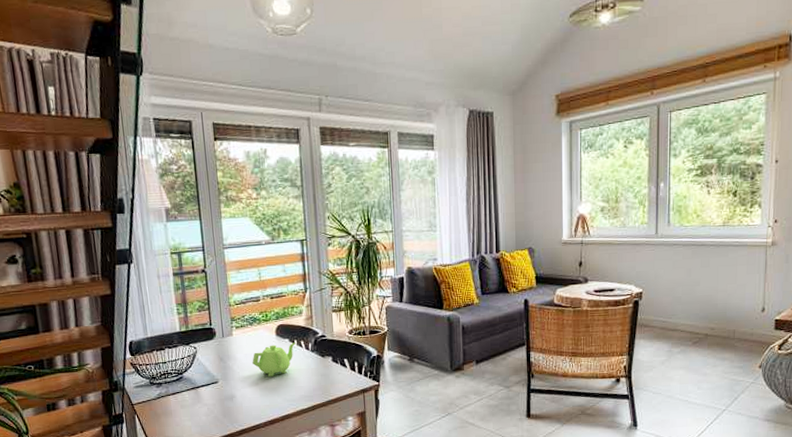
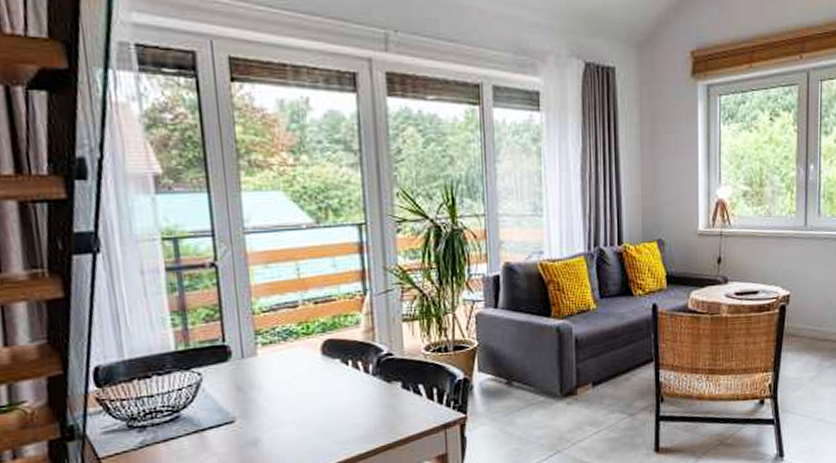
teapot: present [252,342,296,377] -> none [286,363,350,412]

